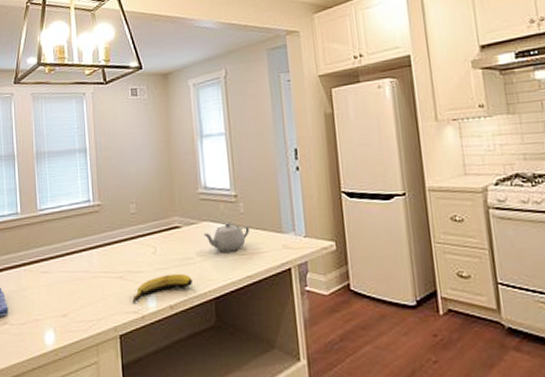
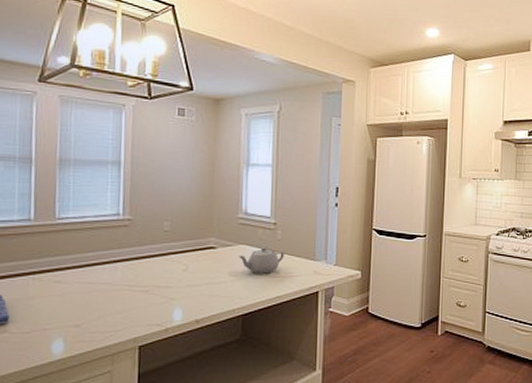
banana: present [132,273,192,303] -> none [157,290,222,316]

